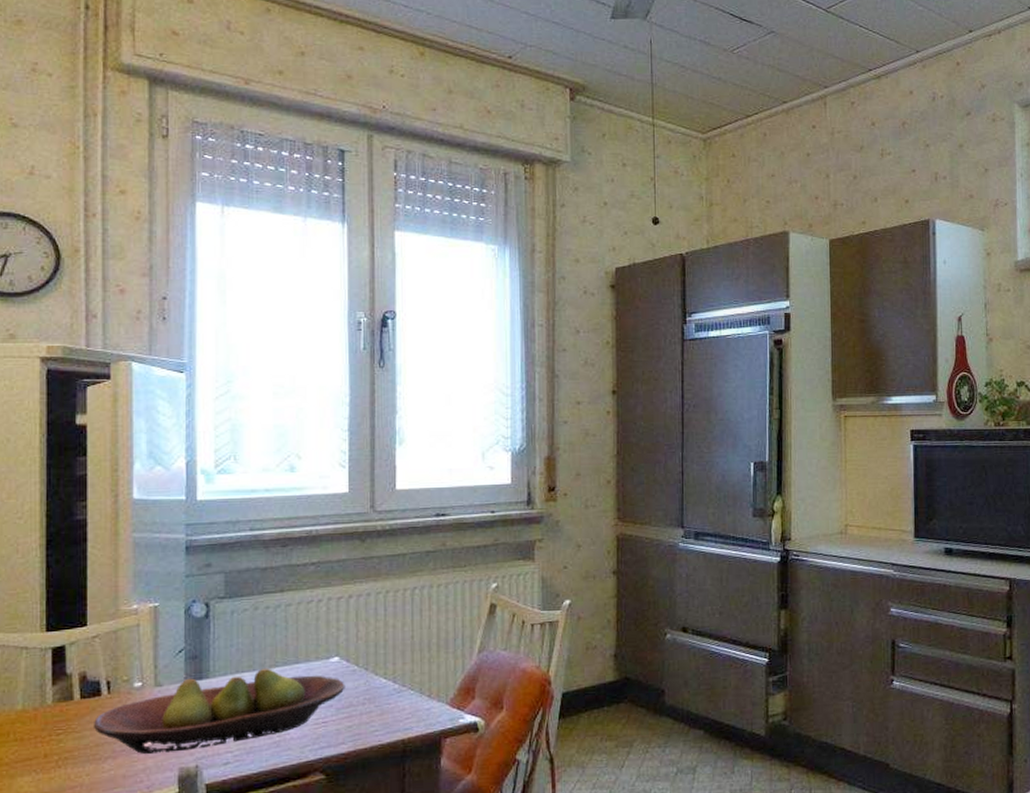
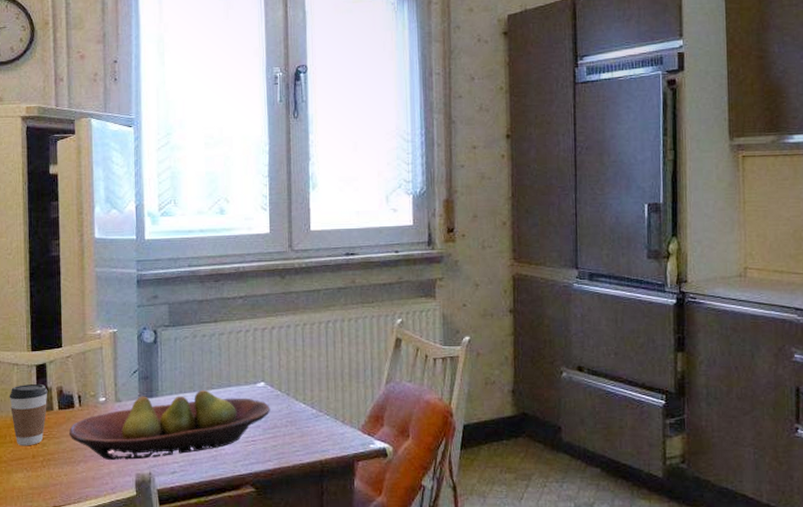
coffee cup: none [14,669,67,745] -> present [9,383,48,446]

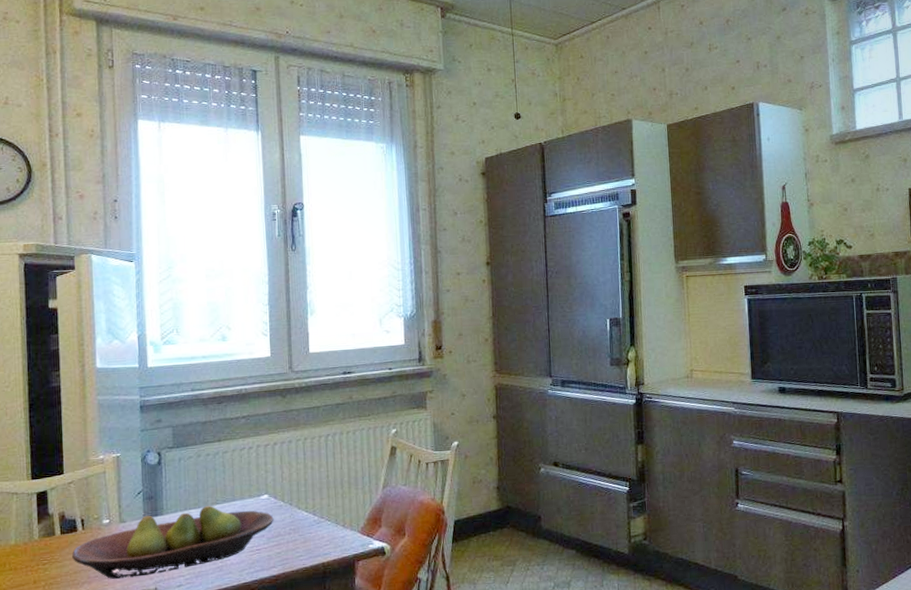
coffee cup: present [9,383,48,446] -> none [8,511,49,573]

